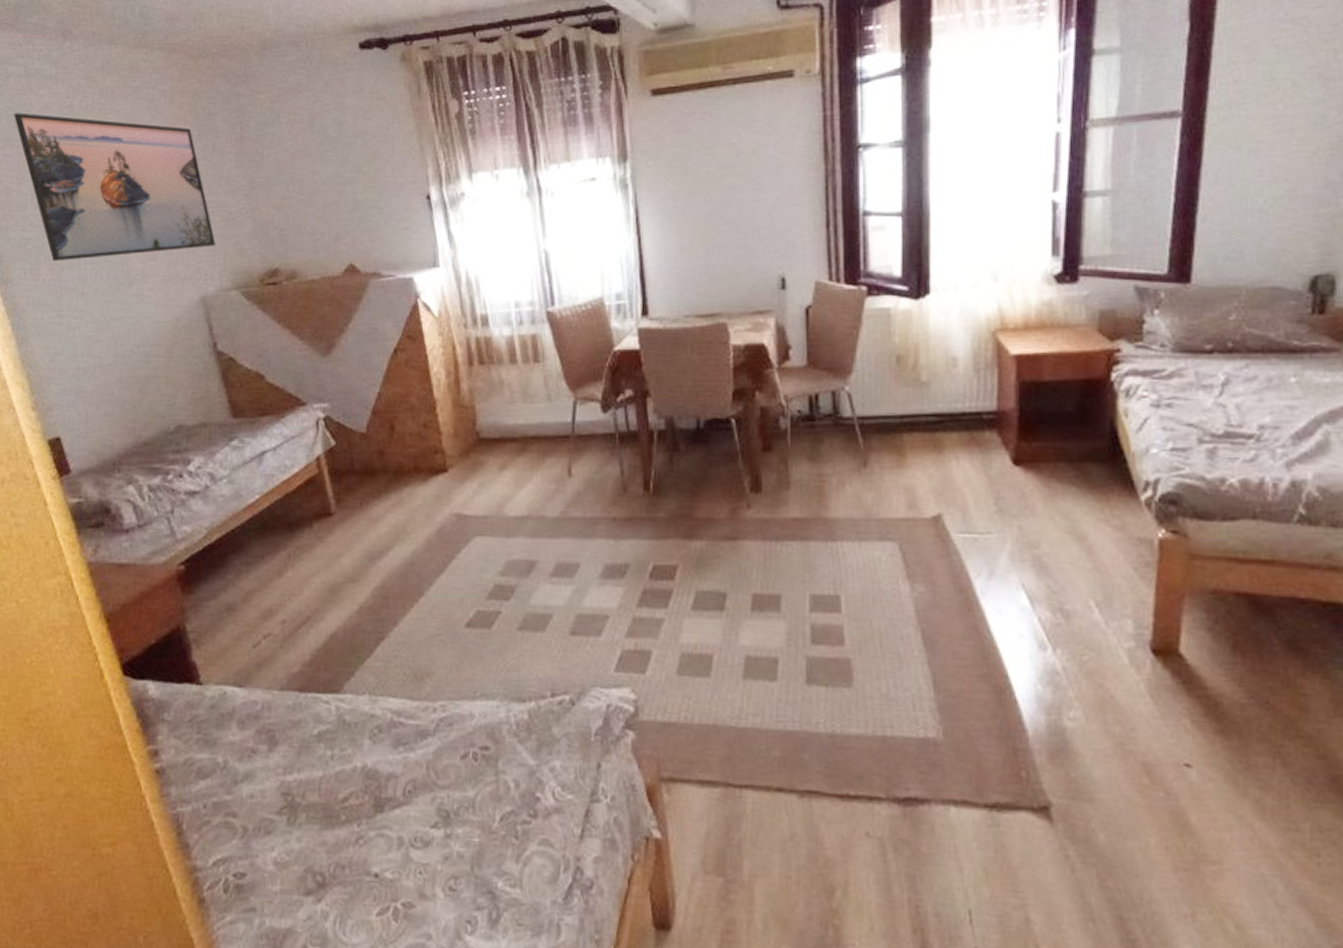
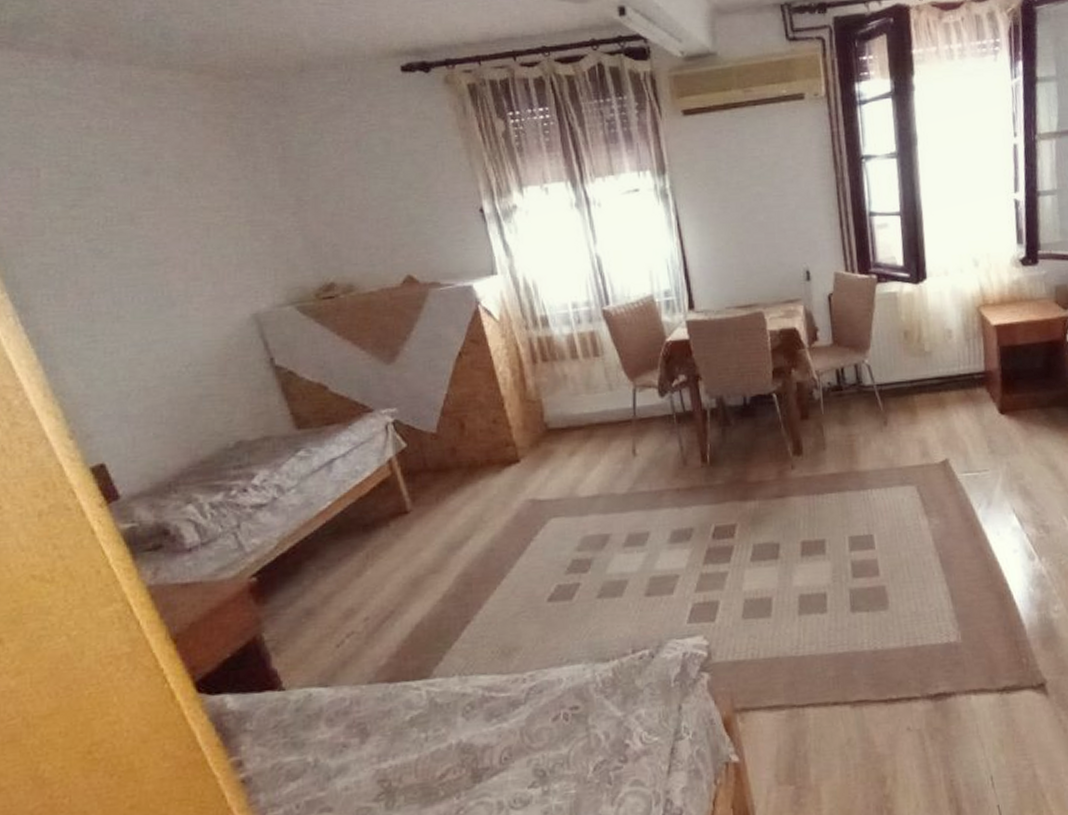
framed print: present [13,112,216,262] -> none [20,134,264,287]

